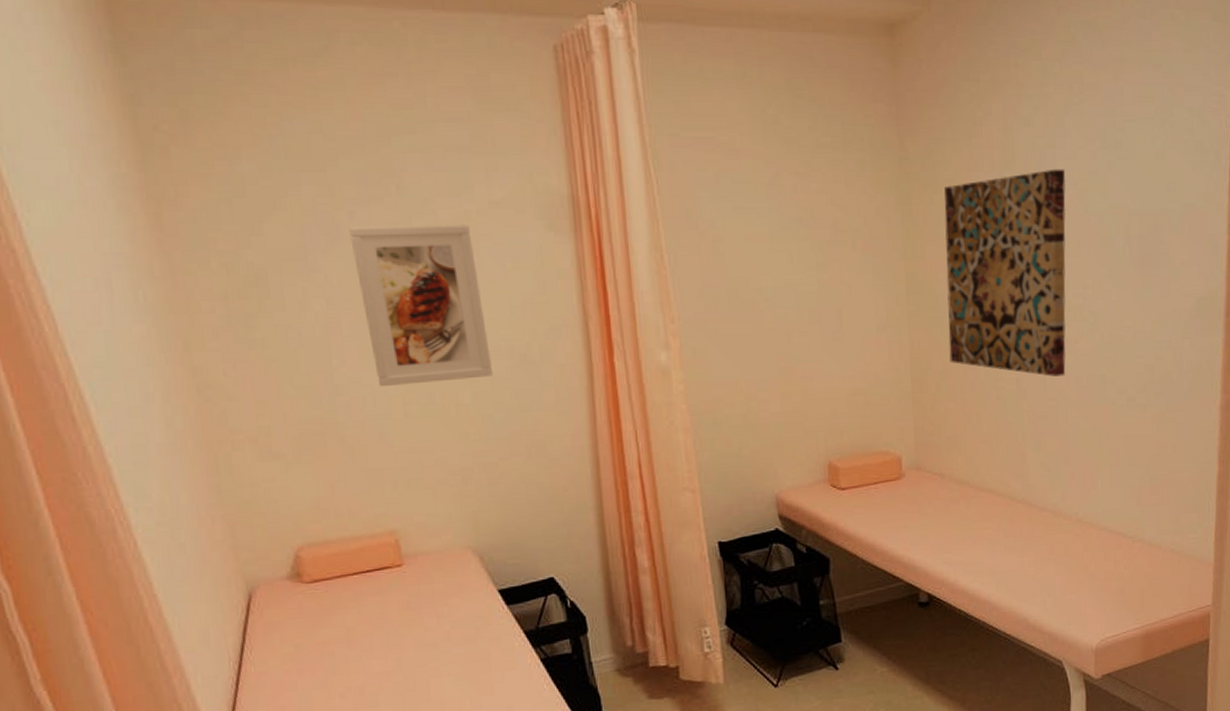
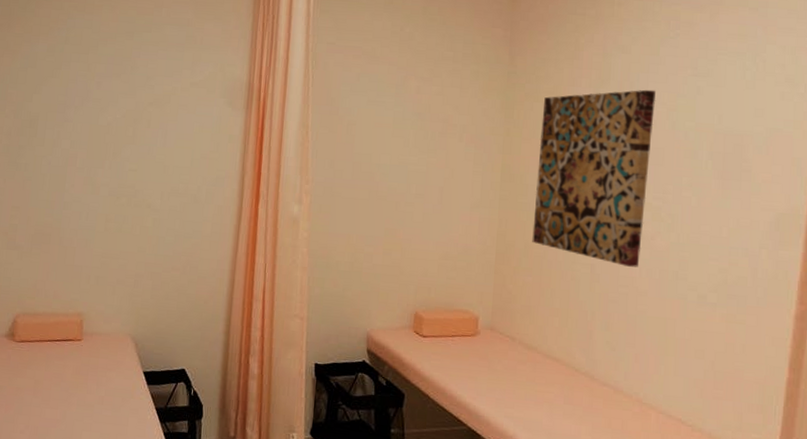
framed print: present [349,224,494,387] -> none [92,93,174,209]

